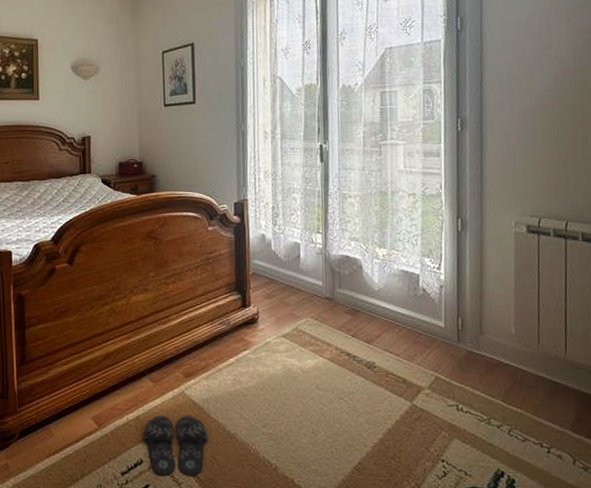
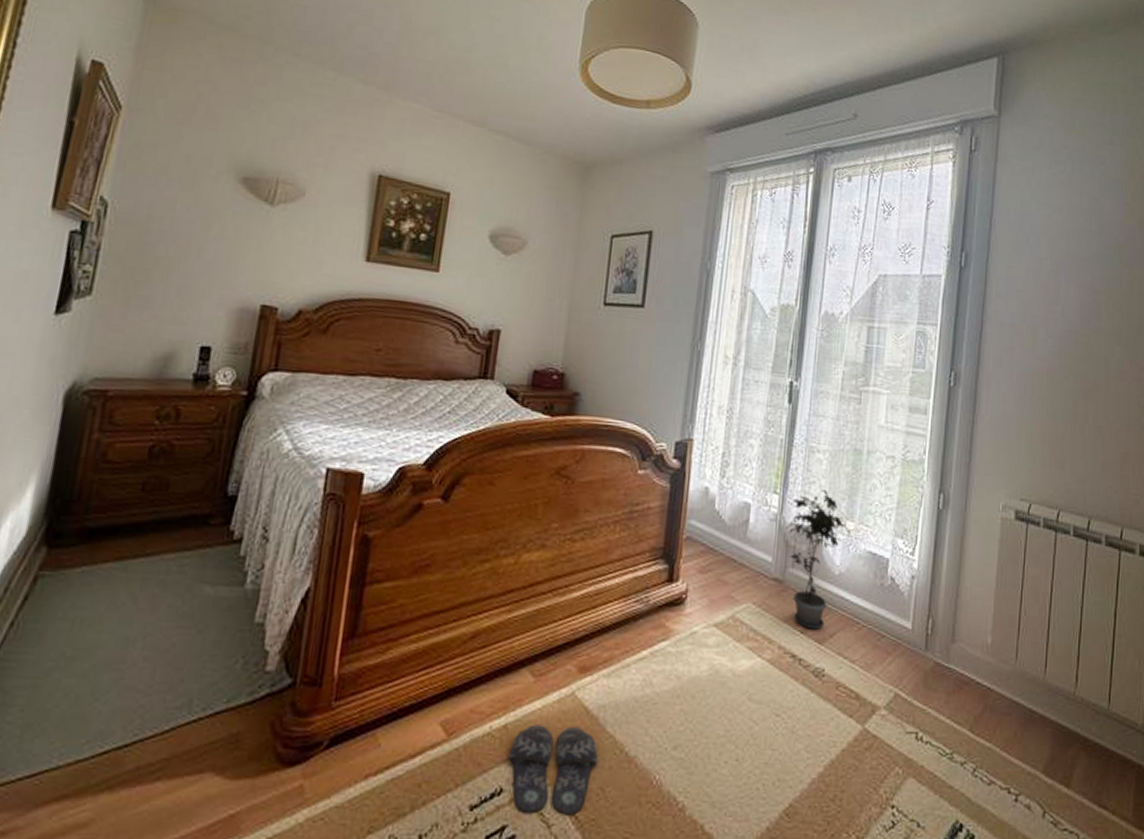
potted plant: none [330,226,384,333] -> present [786,489,850,629]

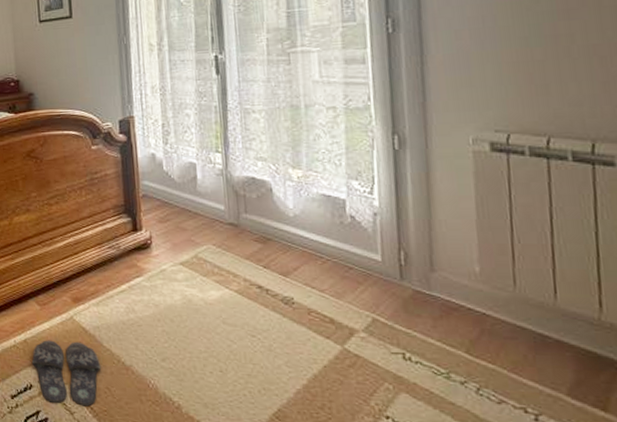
potted plant: present [786,489,850,629] -> none [233,144,300,264]

